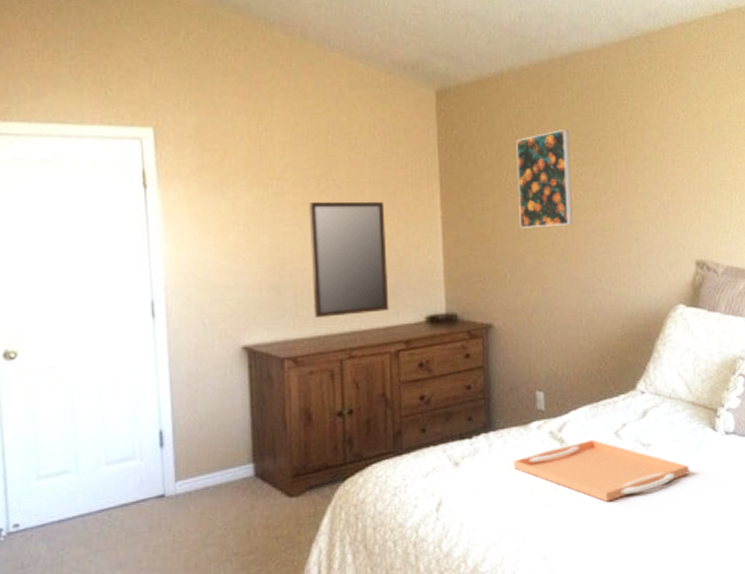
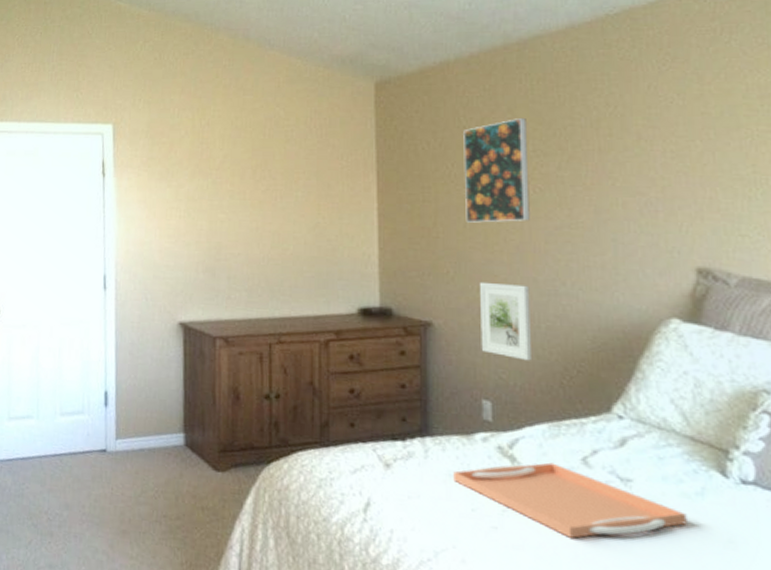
home mirror: present [309,201,389,319] -> none [244,191,320,302]
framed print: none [532,283,576,352] -> present [479,281,533,361]

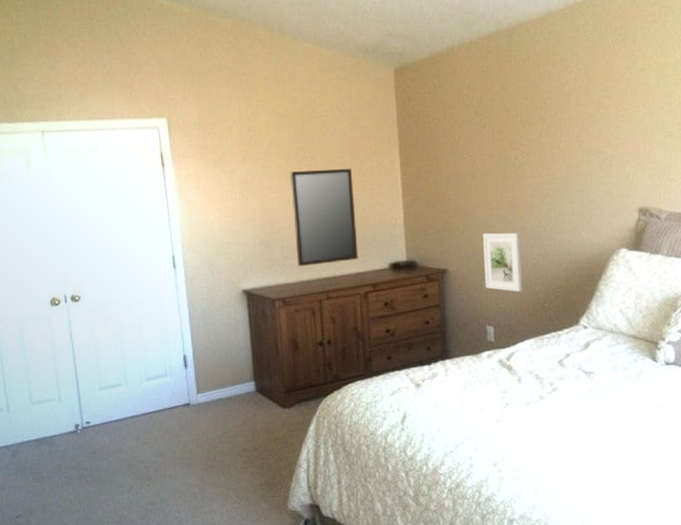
home mirror: none [244,191,320,302] -> present [290,168,358,267]
serving tray: present [453,462,687,539] -> none [467,367,630,420]
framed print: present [463,117,530,223] -> none [467,94,519,185]

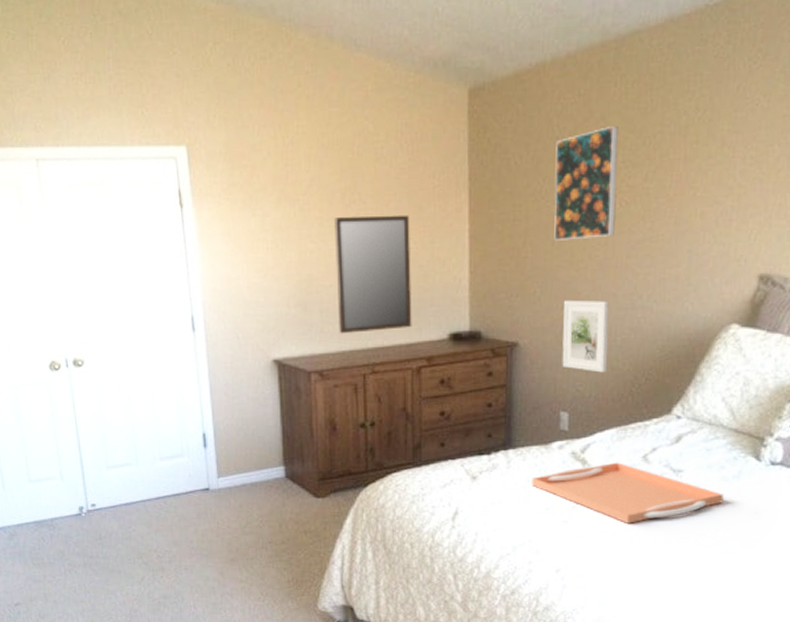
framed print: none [467,94,519,185] -> present [554,125,618,241]
serving tray: none [467,367,630,420] -> present [532,462,724,524]

